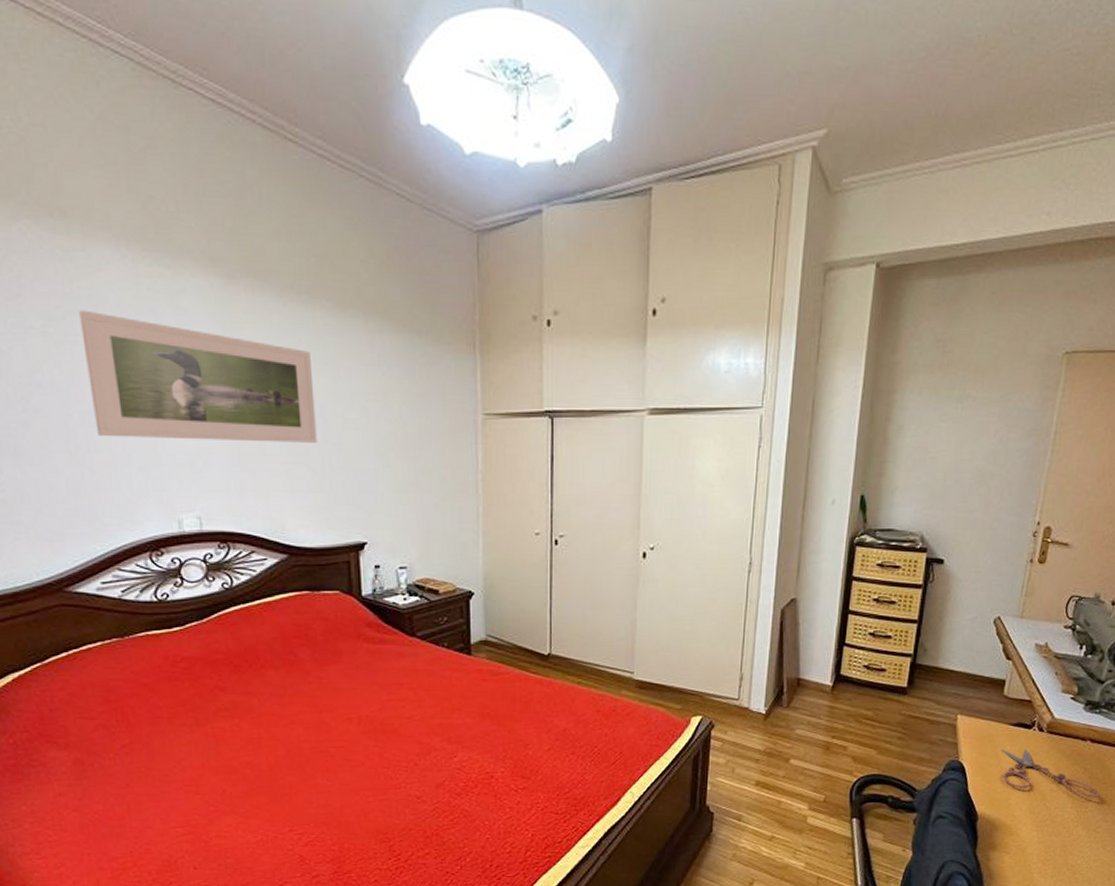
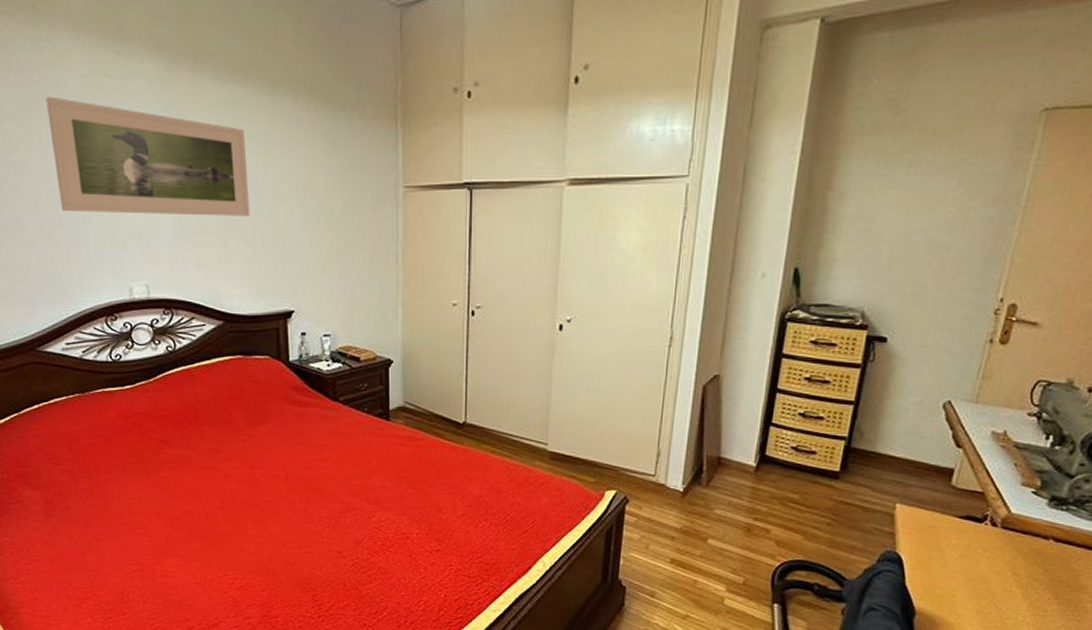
shears: present [1001,748,1100,798] -> none [945,543,1062,602]

